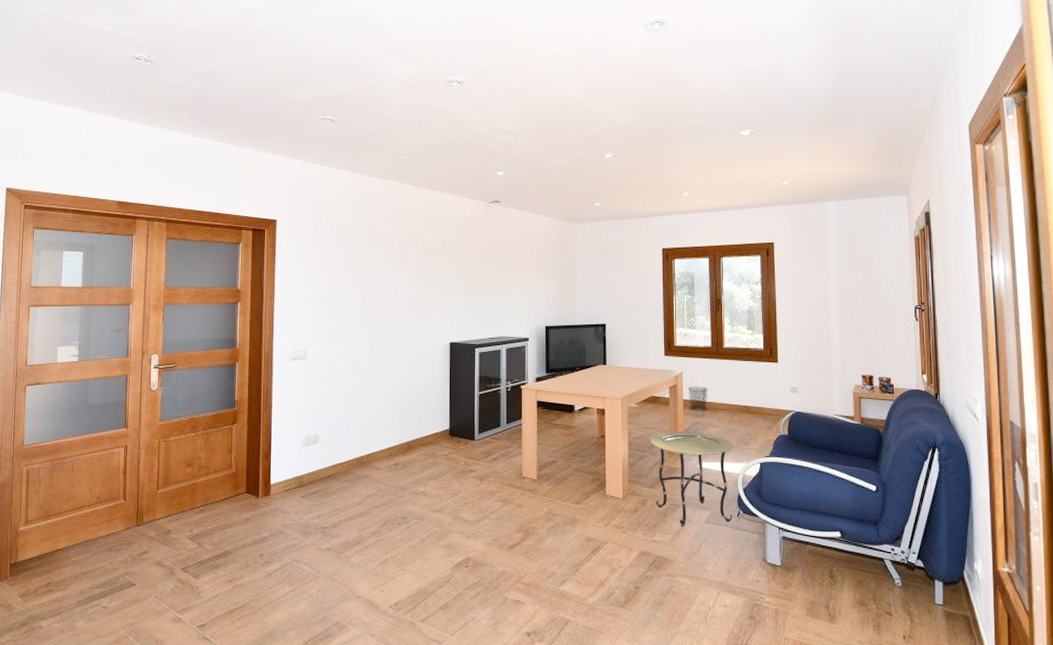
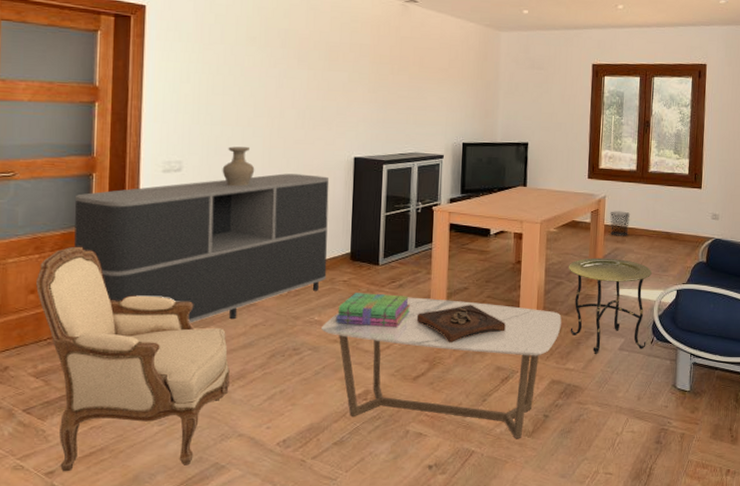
armchair: none [192,425,348,626] -> present [36,246,230,472]
sideboard: none [222,359,429,493] -> present [74,173,330,323]
vase: none [339,336,366,372] -> present [222,146,255,187]
coffee table: none [426,470,647,609] -> present [322,297,562,438]
stack of books: none [438,466,505,499] -> present [336,293,411,328]
wooden tray: none [510,477,593,514] -> present [416,305,506,343]

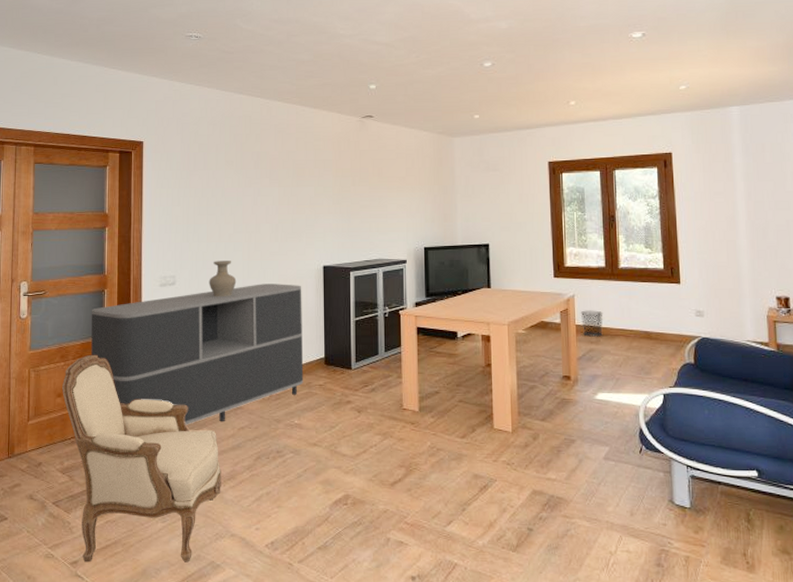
coffee table: present [322,297,562,438] -> none [302,401,538,552]
stack of books: present [336,293,411,328] -> none [314,397,384,432]
wooden tray: present [416,305,506,343] -> none [390,409,480,449]
side table: present [568,258,652,354] -> none [540,360,634,463]

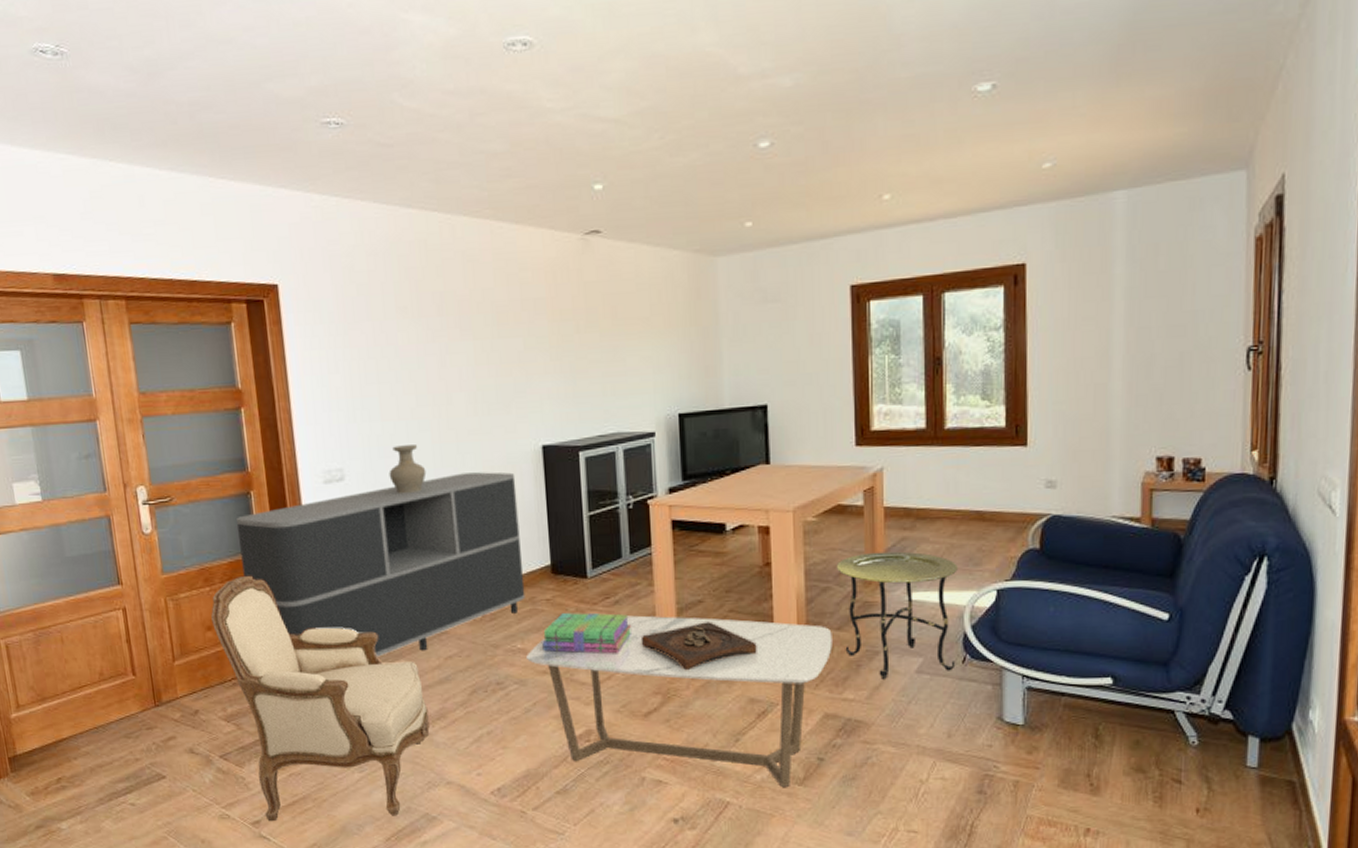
coffee table: none [302,401,538,552] -> present [526,615,832,787]
stack of books: none [314,397,384,432] -> present [542,613,633,654]
wooden tray: none [390,409,480,449] -> present [640,622,757,671]
side table: none [540,360,634,463] -> present [836,551,958,679]
waste bin: present [580,310,603,338] -> none [890,486,921,523]

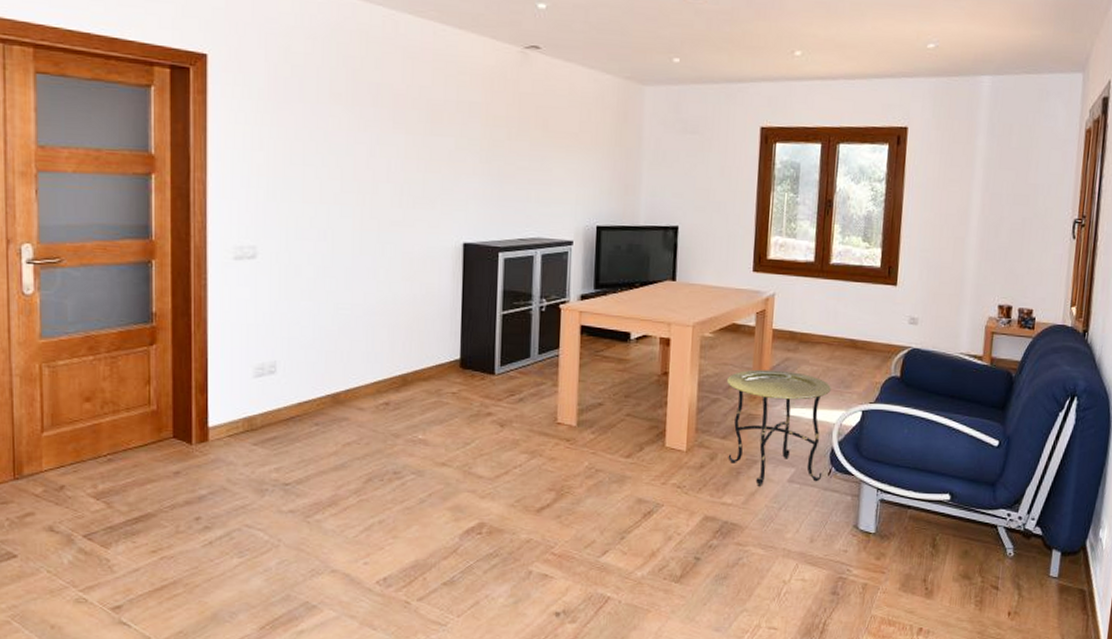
armchair: present [211,575,430,822] -> none [92,347,319,607]
sideboard: present [236,472,526,657] -> none [132,262,434,440]
vase: present [389,445,427,494] -> none [304,229,344,278]
coffee table: present [526,615,832,787] -> none [427,413,718,584]
stack of books: present [542,613,633,654] -> none [444,407,533,450]
wooden tray: present [640,622,757,671] -> none [540,424,649,470]

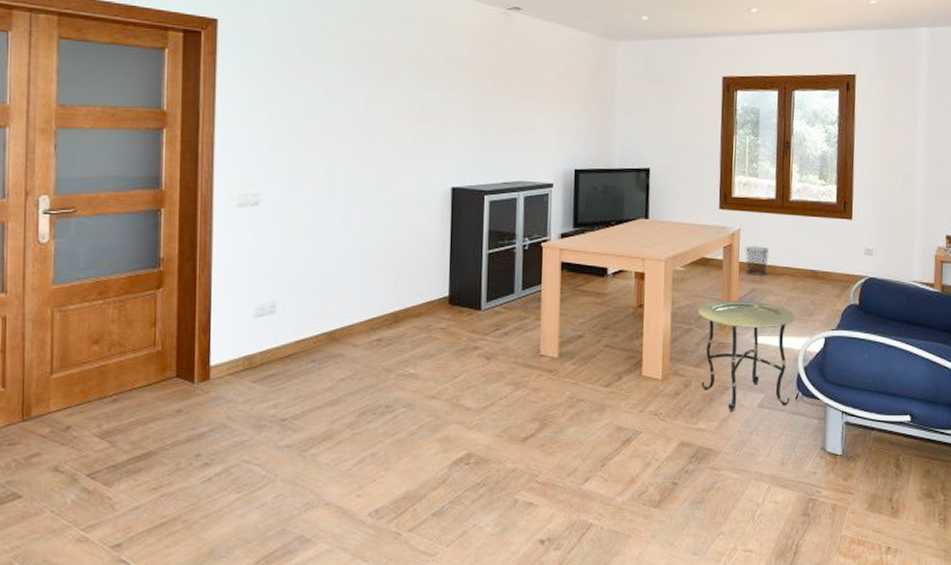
waste bin: none [779,312,806,345] -> present [745,246,770,277]

